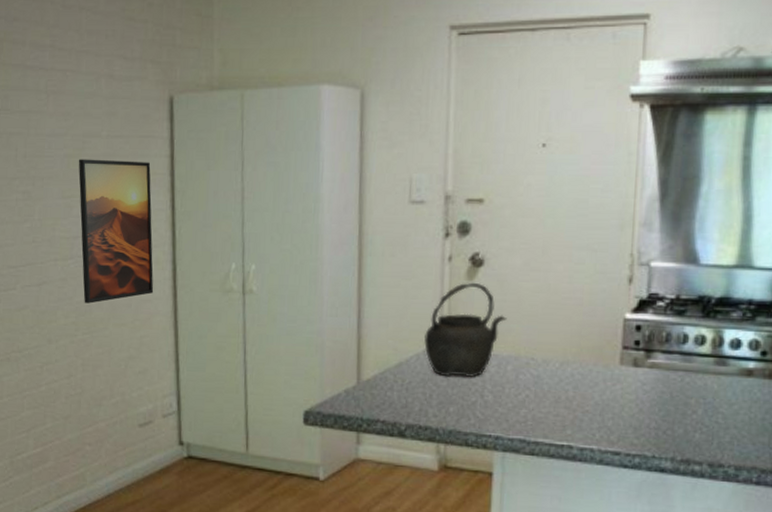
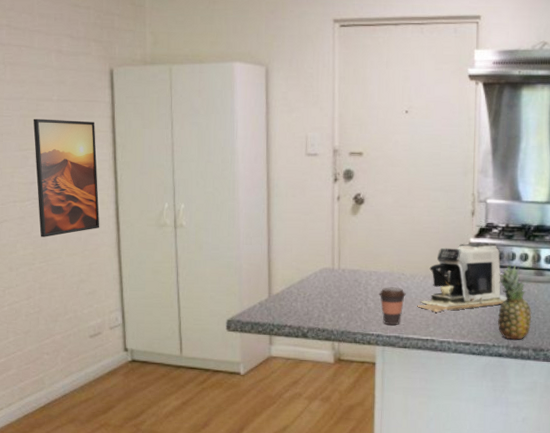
kettle: present [424,282,507,378] -> none [320,216,383,290]
coffee cup: none [499,375,536,425] -> present [379,287,406,325]
coffee maker: none [550,319,675,410] -> present [417,242,508,313]
fruit: none [659,349,709,451] -> present [497,264,532,340]

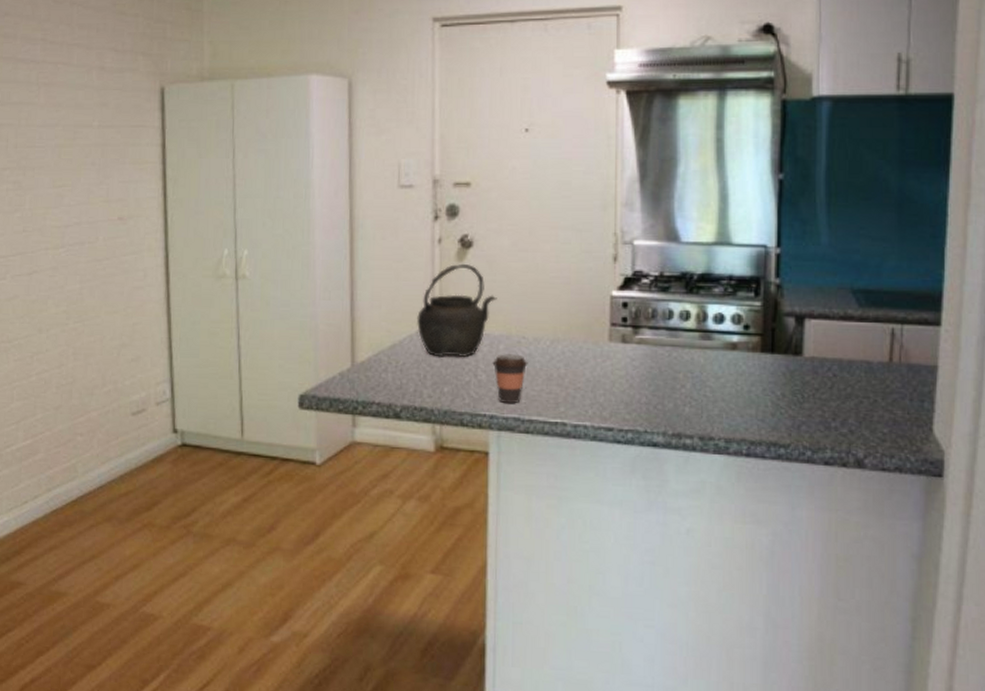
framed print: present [33,118,100,237] -> none [69,149,146,292]
kettle: none [320,216,383,290] -> present [417,263,497,358]
coffee maker: present [417,242,508,313] -> none [543,296,664,388]
fruit: present [497,264,532,340] -> none [650,325,697,425]

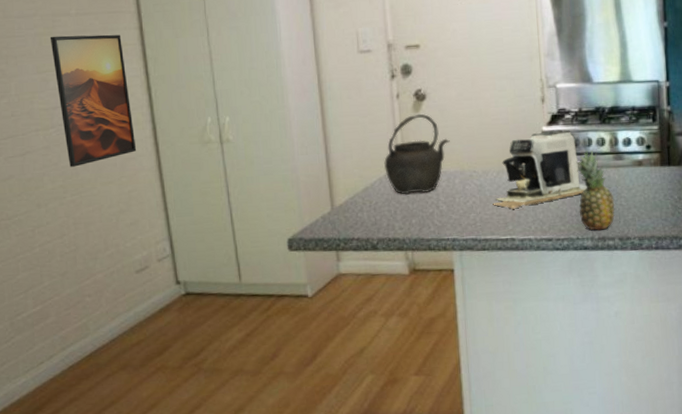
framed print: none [69,149,146,292] -> present [50,34,137,167]
coffee cup: present [492,354,528,403] -> none [450,186,480,227]
coffee maker: none [543,296,664,388] -> present [493,129,588,209]
fruit: none [650,325,697,425] -> present [576,150,615,230]

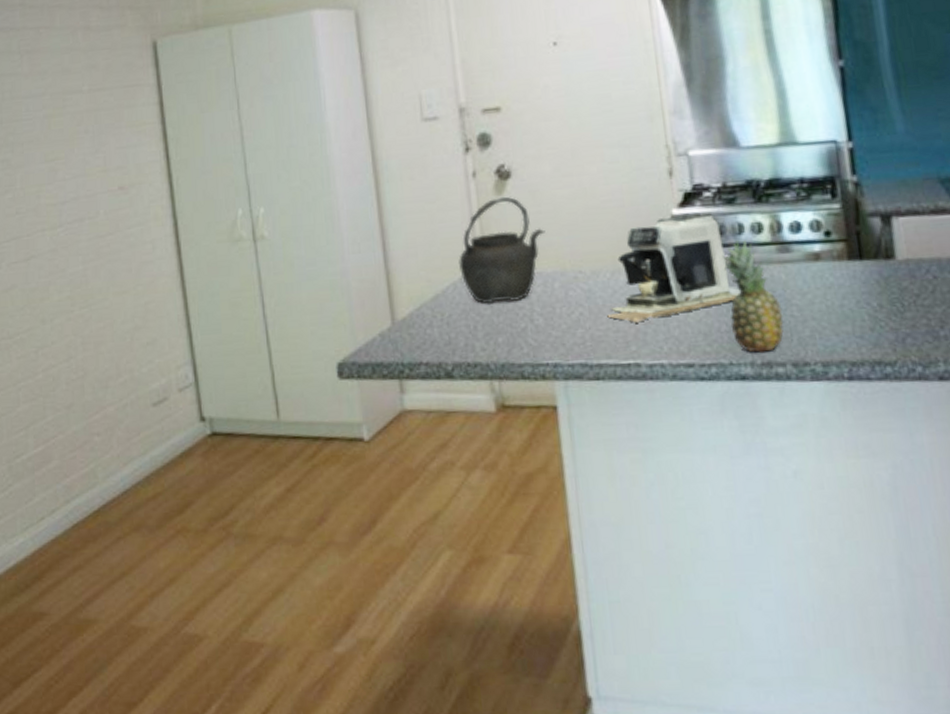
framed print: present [50,34,137,167] -> none [59,112,155,274]

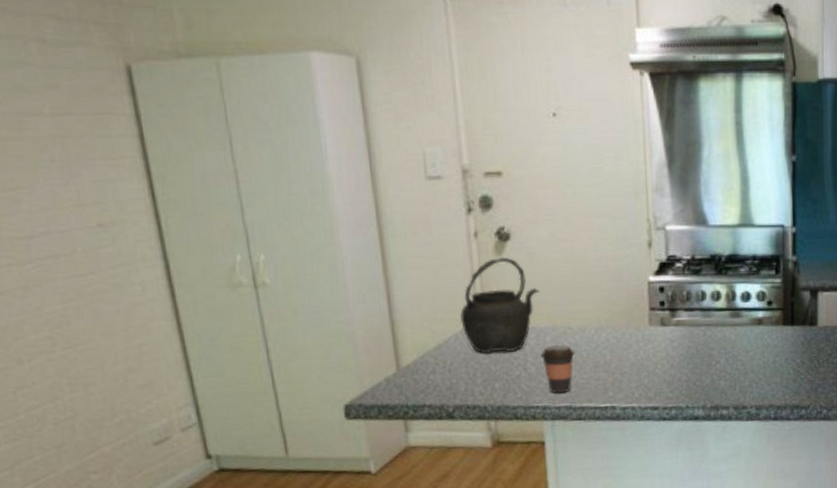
coffee cup: none [548,291,589,348] -> present [540,345,575,393]
coffee maker: present [607,212,742,323] -> none [590,280,700,373]
fruit: present [723,240,784,352] -> none [688,306,730,398]

